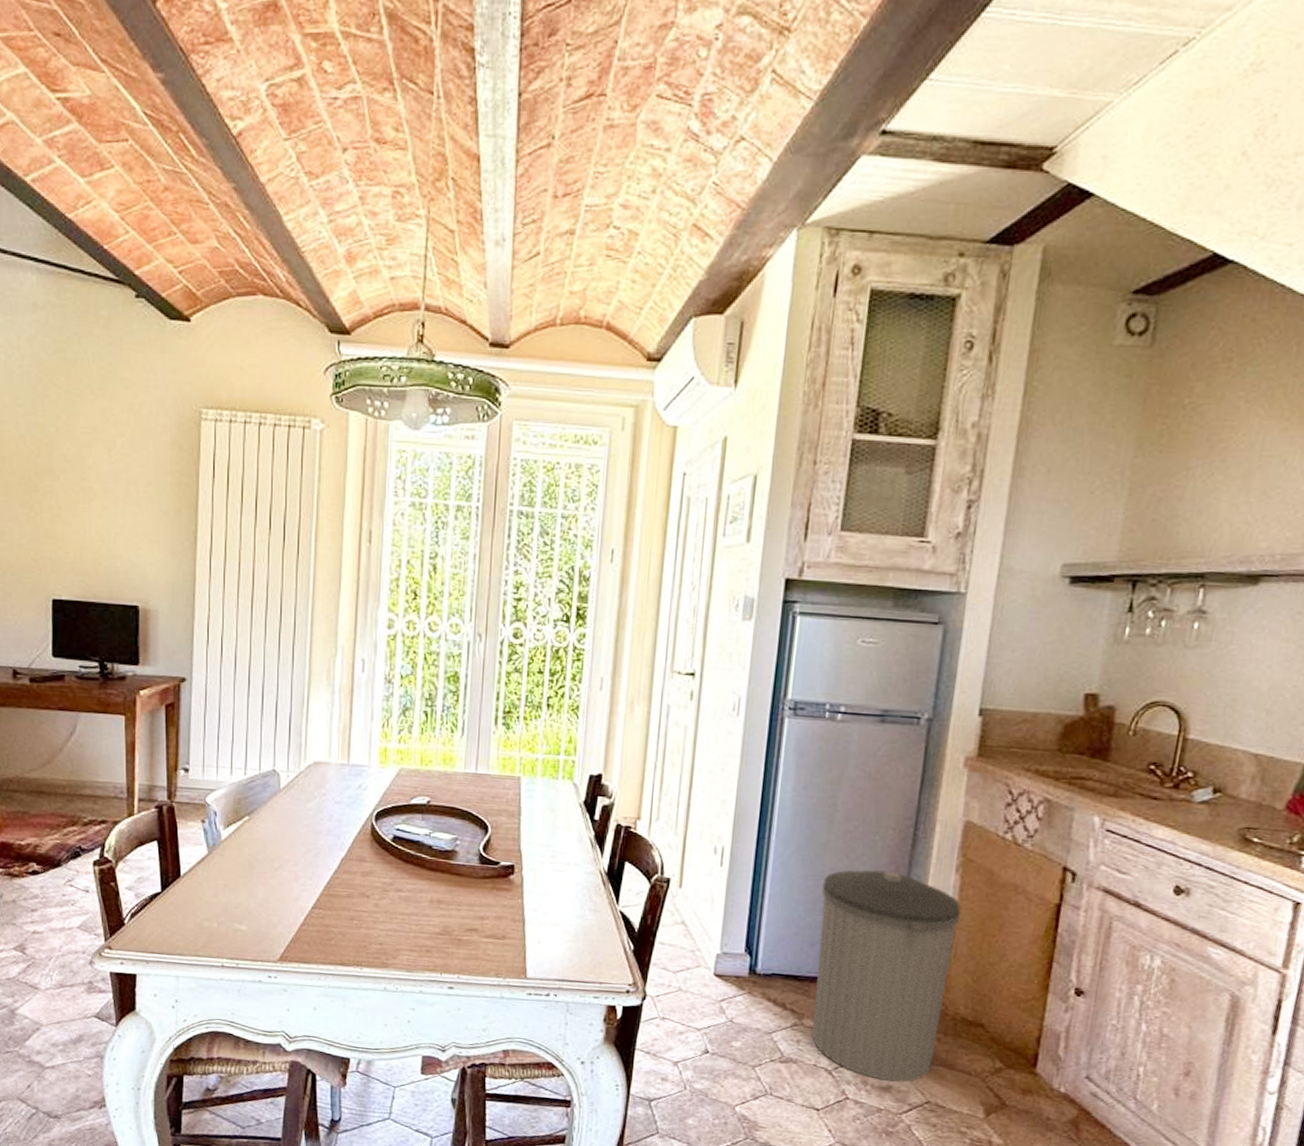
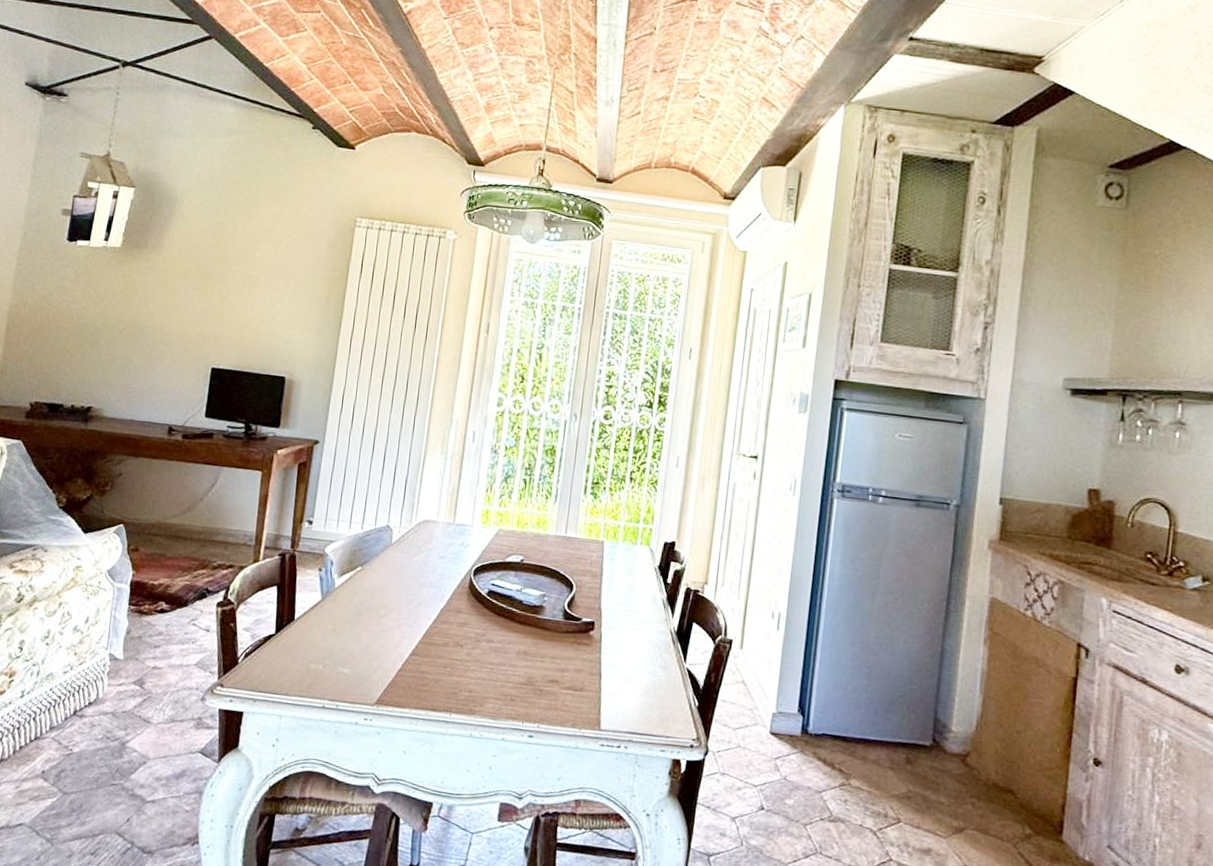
trash can: present [812,869,961,1083] -> none [858,638,990,846]

